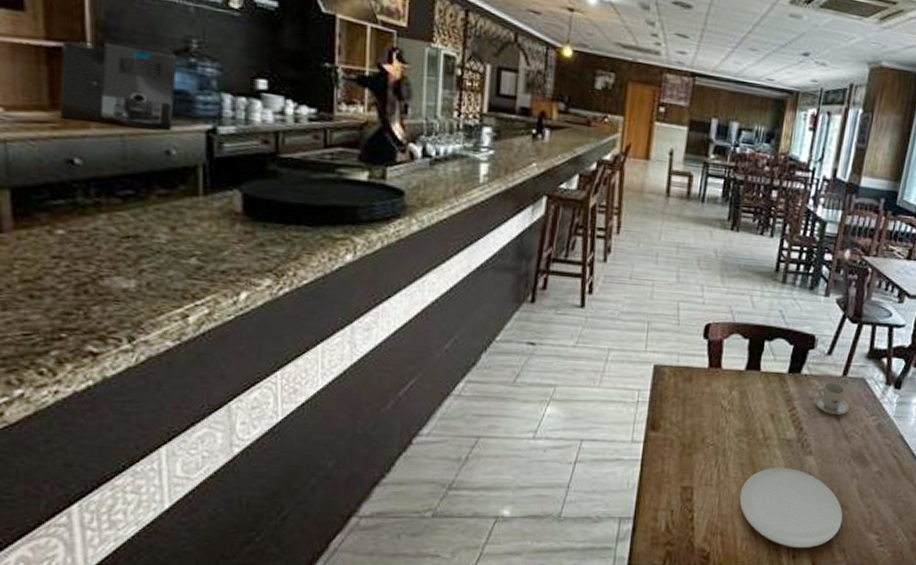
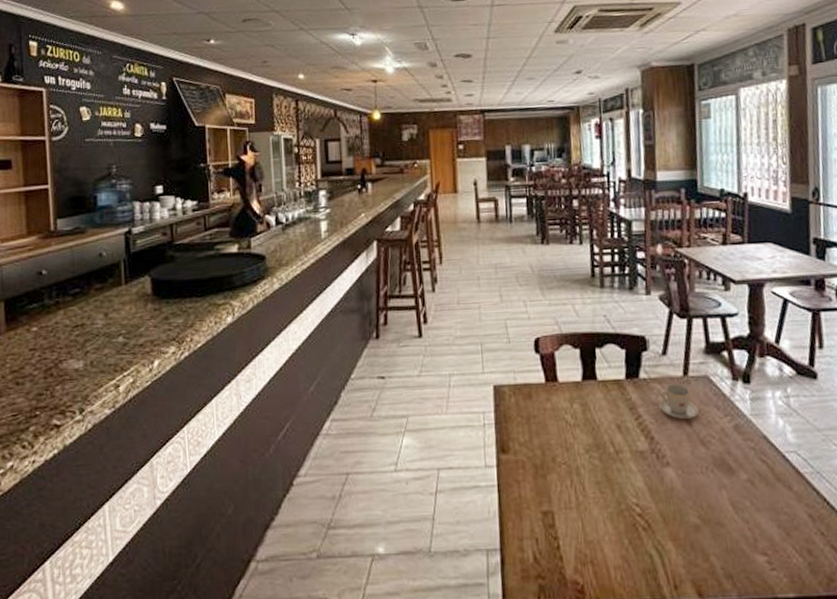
coffee machine: present [60,38,177,132] -> none [33,176,104,243]
plate: present [739,467,843,549] -> none [602,482,721,577]

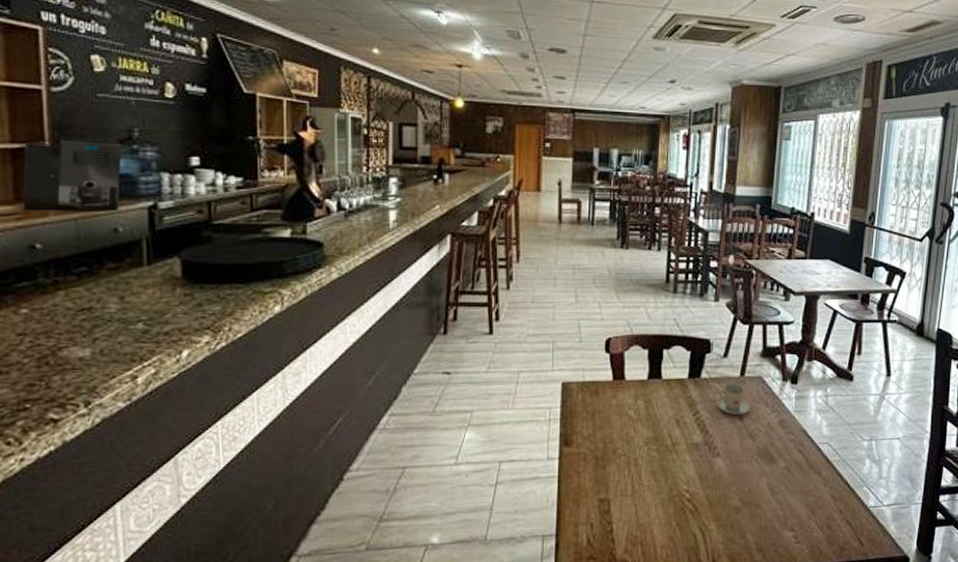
coffee machine: none [33,176,104,243] -> present [23,136,122,211]

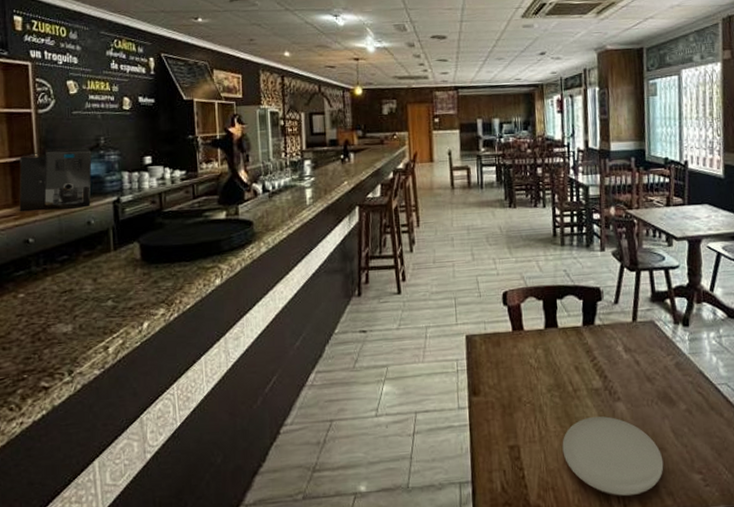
plate: none [655,471,757,553] -> present [562,416,664,497]
teacup: present [716,383,750,416] -> none [611,328,645,360]

